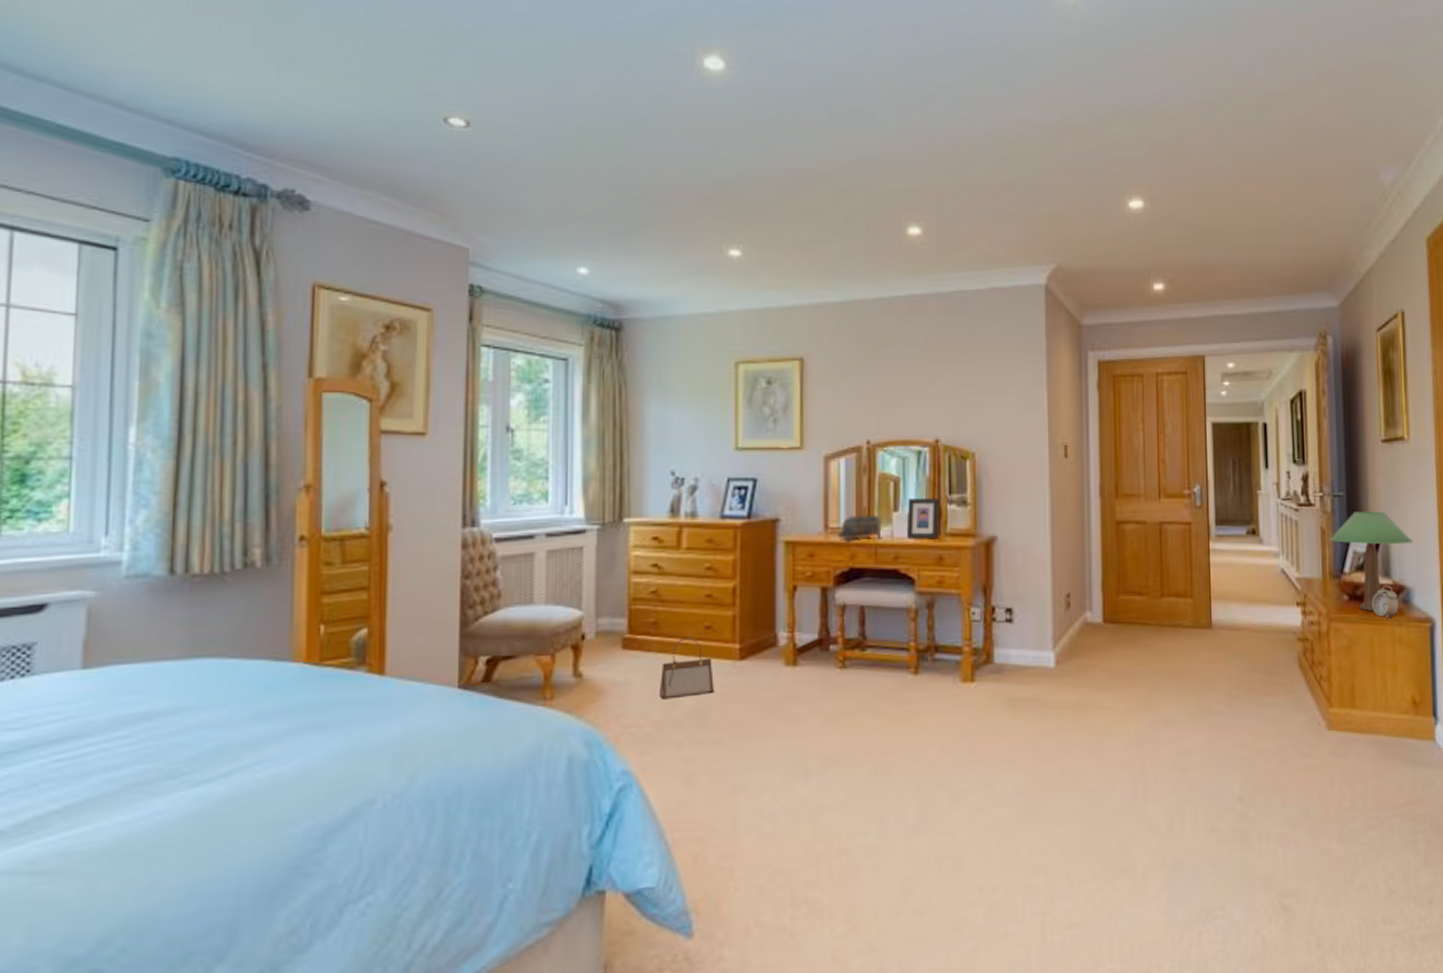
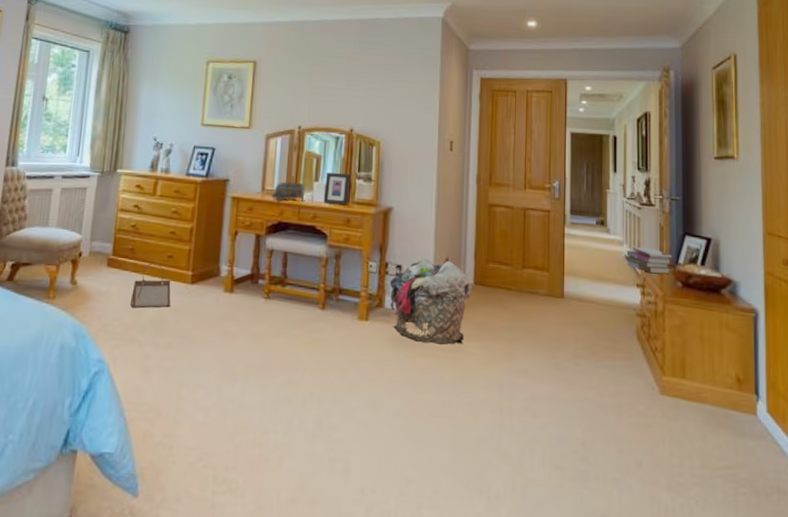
laundry basket: none [998,596,1101,702] -> present [389,259,472,345]
books: none [1282,558,1336,588] -> present [625,247,672,275]
table lamp: present [1330,510,1414,612] -> none [667,214,741,299]
alarm clock: present [1371,585,1400,619] -> none [702,277,727,306]

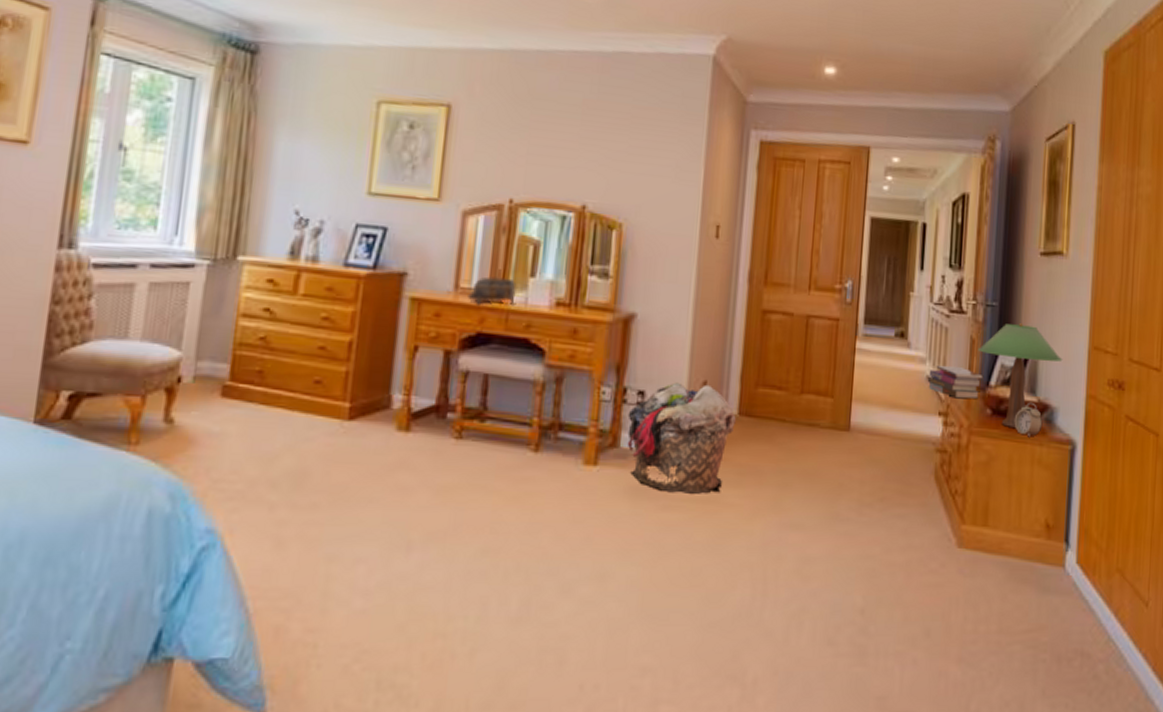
handbag: present [130,263,171,309] -> none [257,391,319,456]
picture frame: present [323,173,351,206] -> none [541,265,581,311]
table lamp: none [667,214,741,299] -> present [979,323,1063,429]
alarm clock: none [702,277,727,306] -> present [1014,402,1043,437]

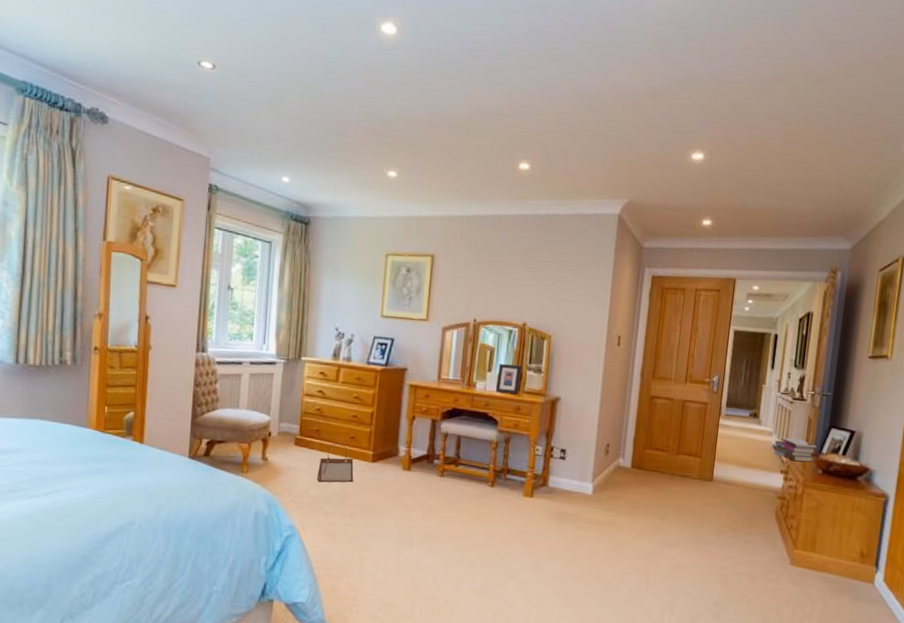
handbag: none [257,391,319,456] -> present [317,443,354,483]
jewelry box: present [467,276,517,307] -> none [446,371,479,391]
picture frame: none [541,265,581,311] -> present [495,364,522,395]
laundry basket: present [627,382,736,494] -> none [553,444,630,519]
table lamp: present [979,323,1063,429] -> none [814,409,882,485]
alarm clock: present [1014,402,1043,437] -> none [840,466,863,491]

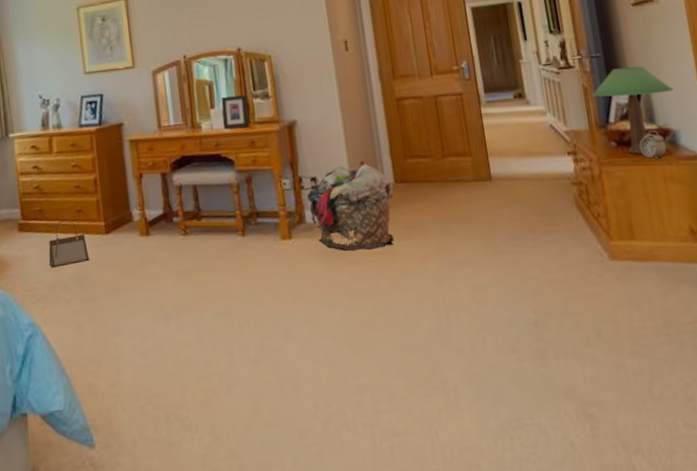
laundry basket: none [553,444,630,519] -> present [306,163,394,252]
books: present [773,438,817,463] -> none [551,112,601,139]
table lamp: none [814,409,882,485] -> present [592,66,674,155]
alarm clock: none [840,466,863,491] -> present [639,129,668,159]

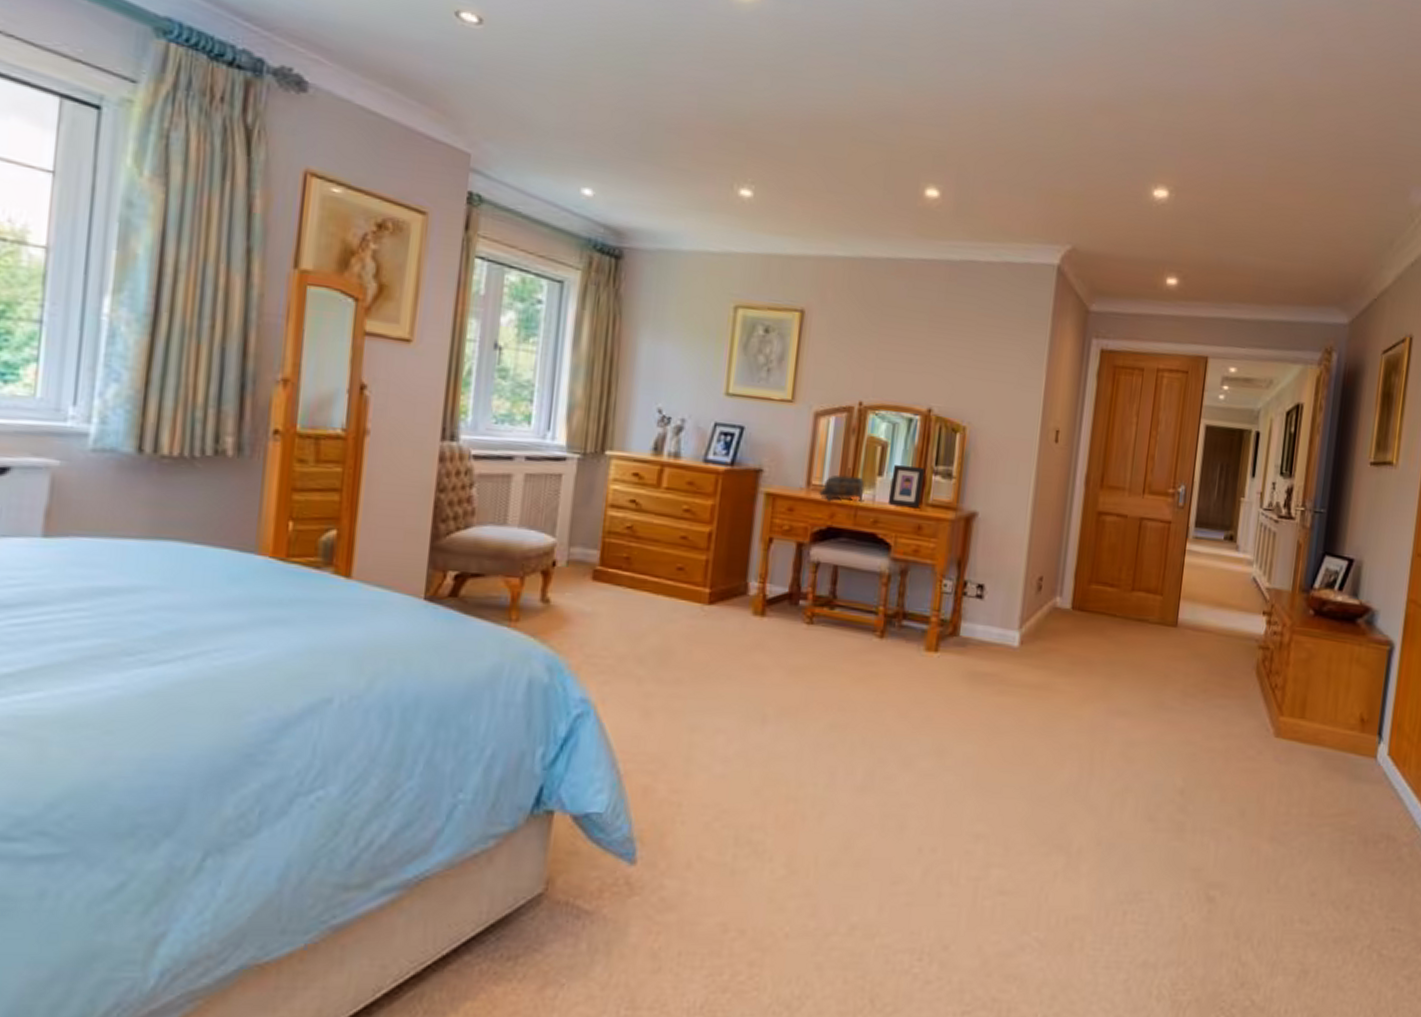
handbag: present [48,219,89,268] -> none [625,576,681,635]
jewelry box: none [169,112,204,138] -> present [819,474,865,503]
laundry basket: present [306,163,394,252] -> none [966,577,1069,681]
table lamp: present [592,66,674,155] -> none [1305,530,1386,629]
alarm clock: present [639,129,668,159] -> none [1335,604,1363,637]

